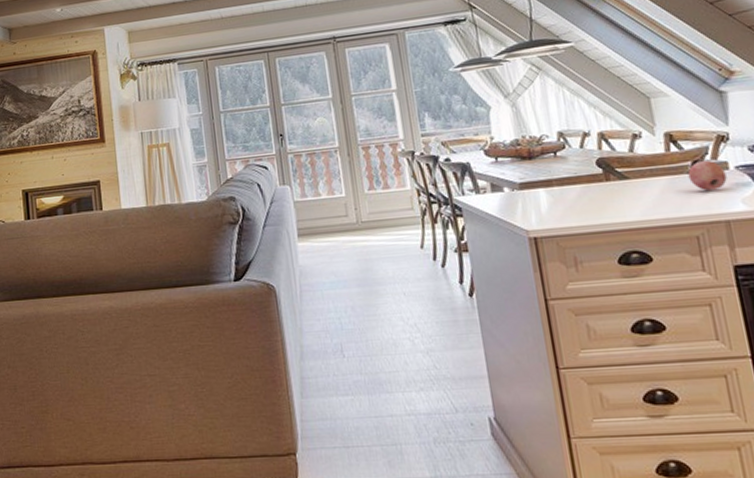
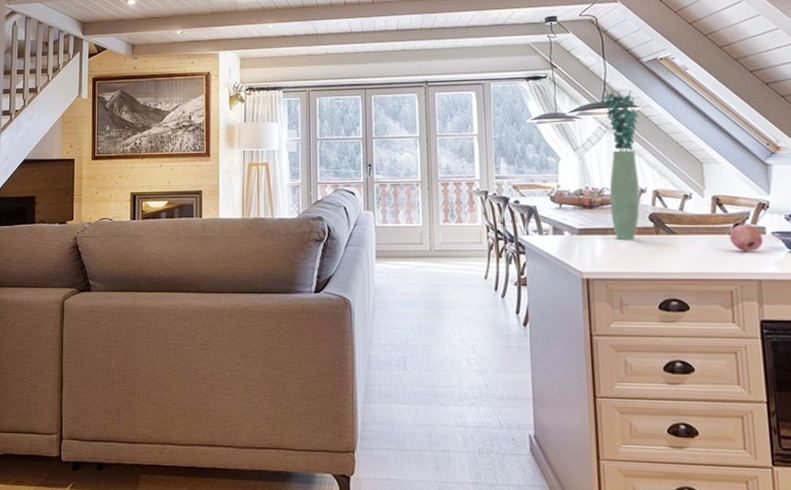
vase: none [530,25,586,191] -> present [602,88,641,240]

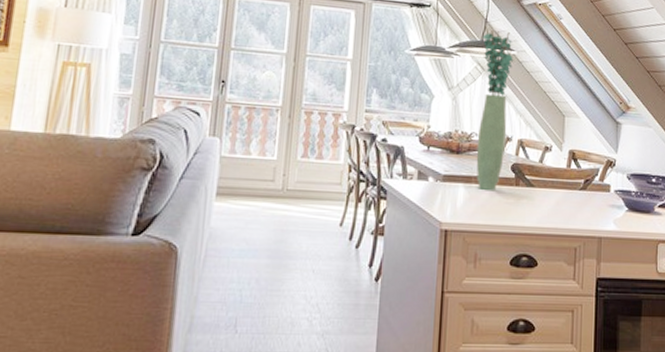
fruit: present [729,223,763,252] -> none [579,180,607,209]

